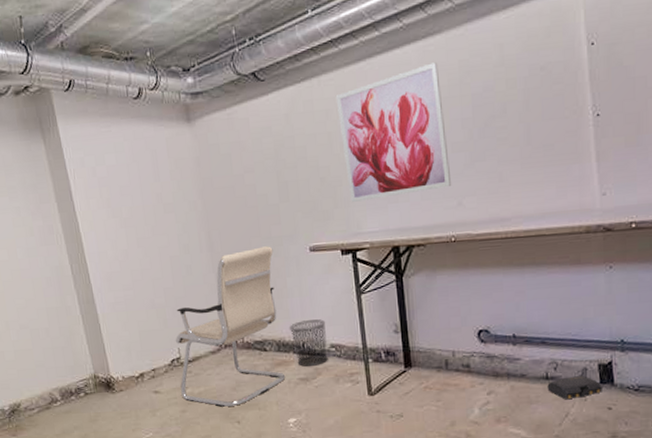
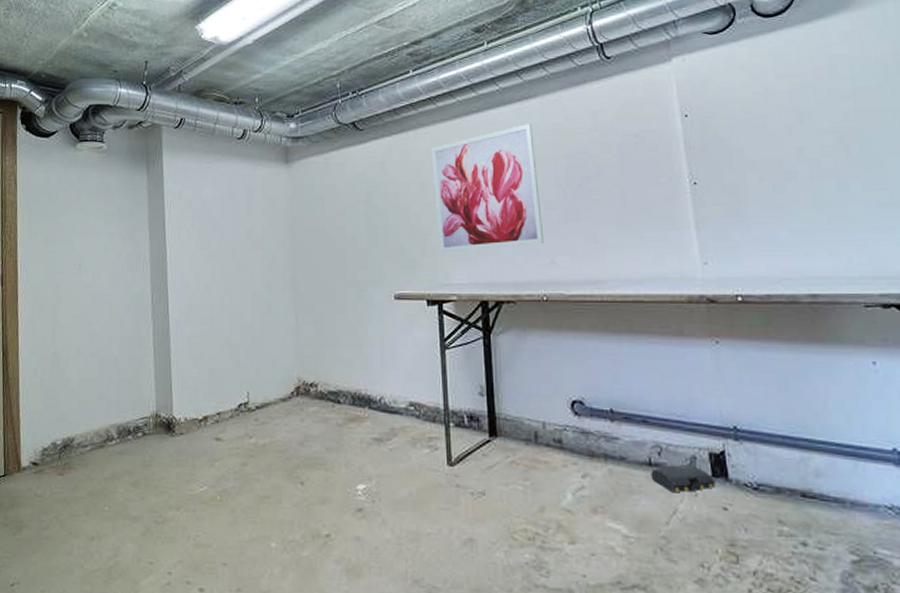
office chair: present [175,246,286,407] -> none [244,290,358,464]
waste bin: present [289,319,328,367] -> none [366,373,406,425]

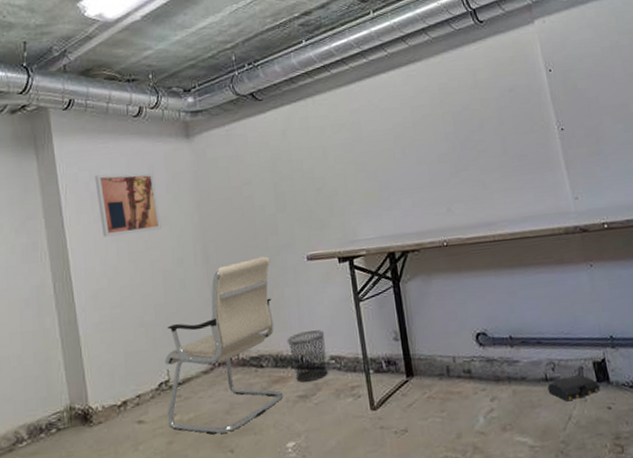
wall art: none [197,193,254,255] -> present [95,172,162,238]
office chair: none [244,290,358,464] -> present [164,256,284,435]
waste bin: none [366,373,406,425] -> present [286,330,328,383]
wall art: present [430,124,545,252] -> none [329,85,440,211]

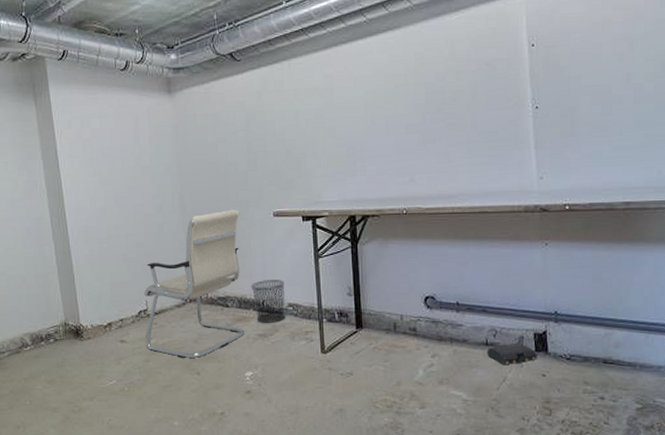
wall art: present [95,172,162,238] -> none [86,123,144,181]

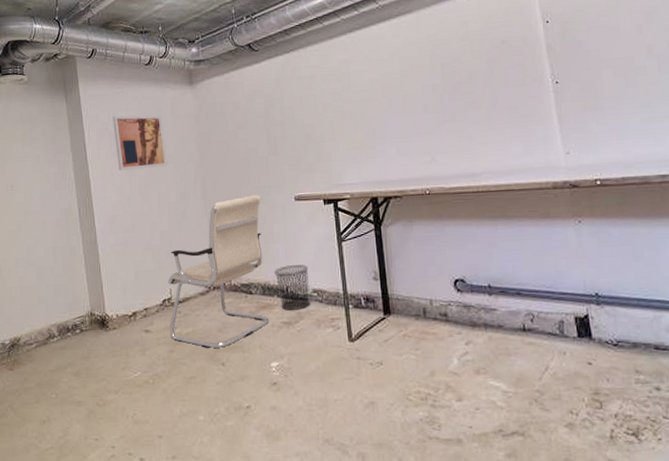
wall art: none [86,123,144,181] -> present [112,115,167,171]
bag: present [487,343,537,366] -> none [525,328,581,353]

